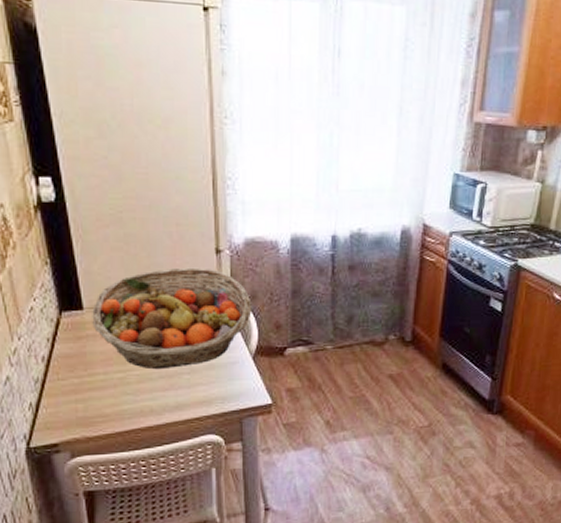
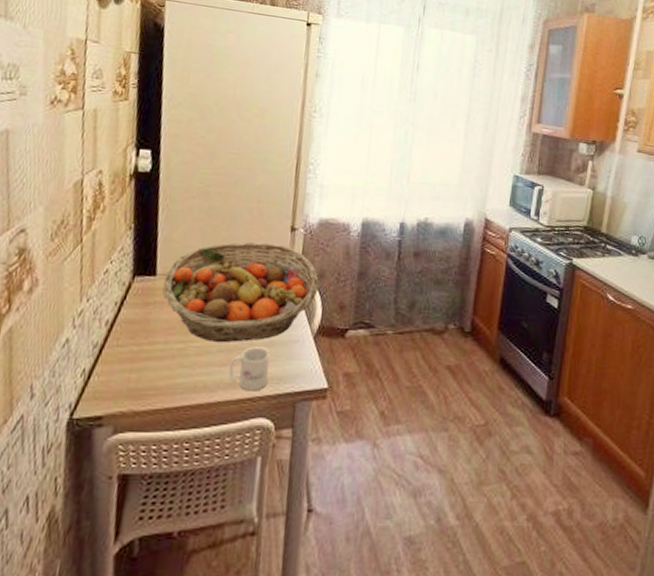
mug: none [172,370,212,412] -> present [228,346,270,391]

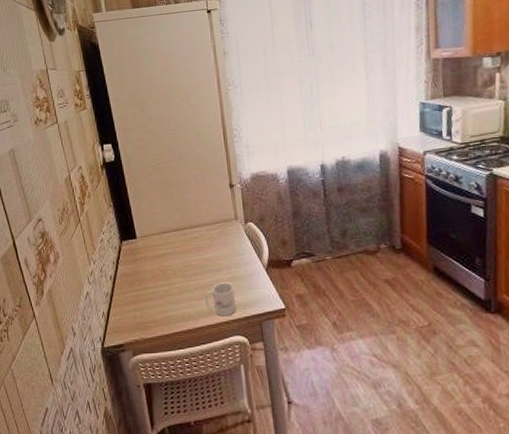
fruit basket: present [162,241,319,343] -> none [143,200,262,283]

